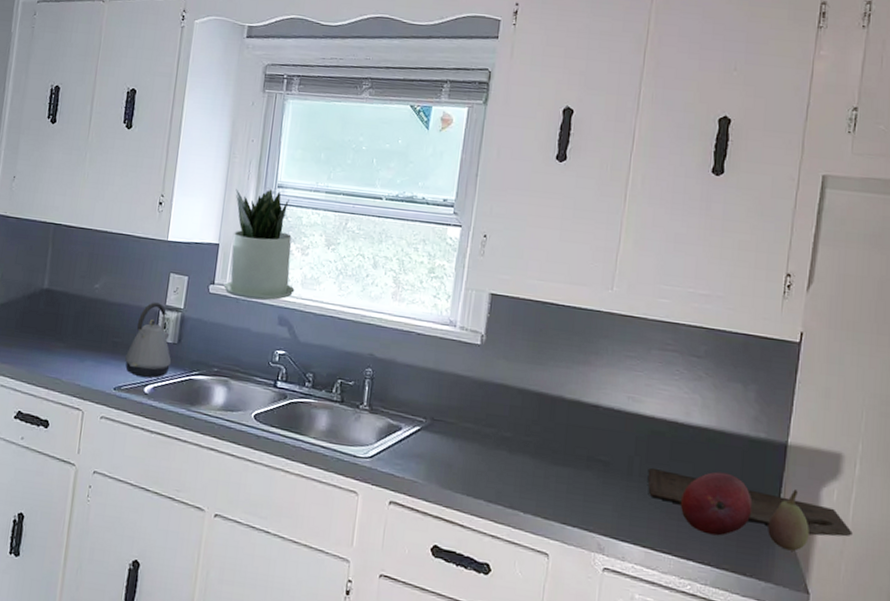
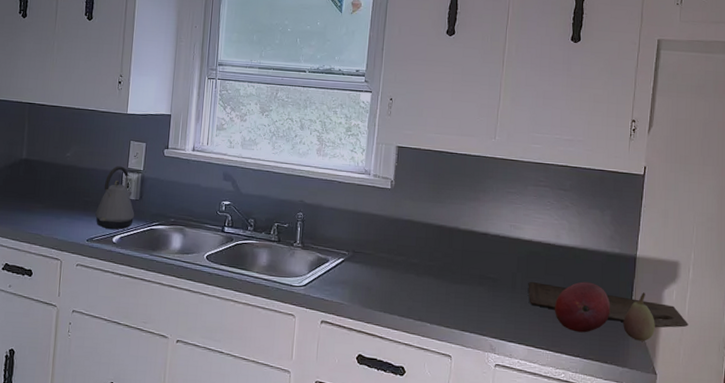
planter: present [223,188,295,301] -> none [176,67,236,161]

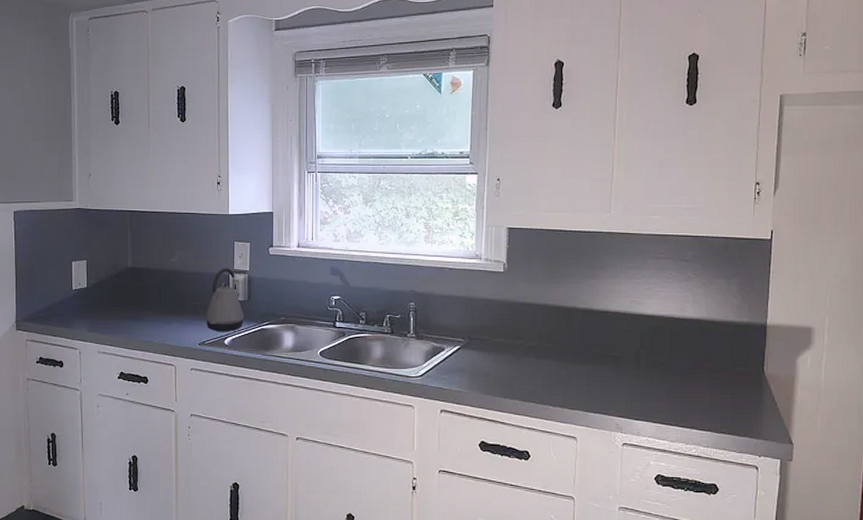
cutting board: present [528,281,688,328] -> none [653,357,825,397]
fruit: present [554,281,611,333] -> none [681,354,741,406]
fruit: present [623,292,655,341] -> none [755,361,790,411]

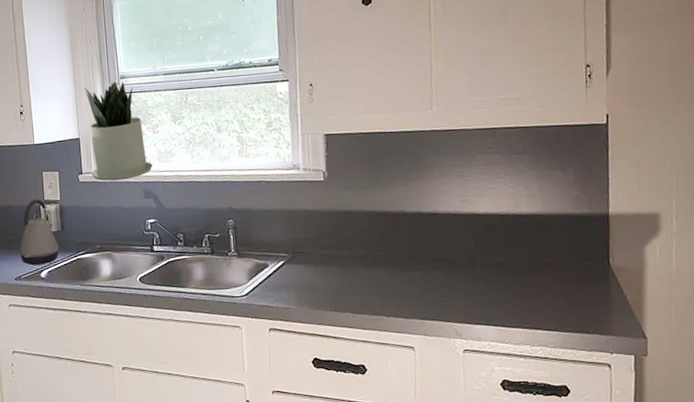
planter: none [281,160,342,256] -> present [84,81,153,181]

